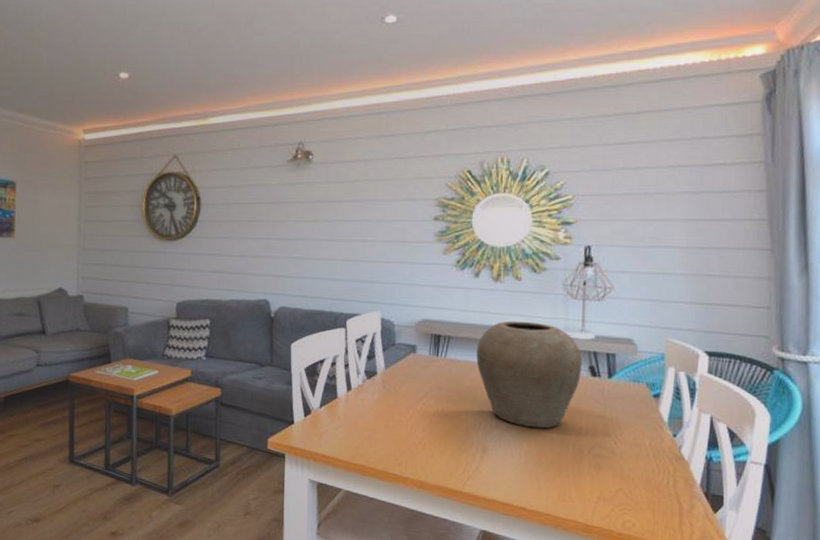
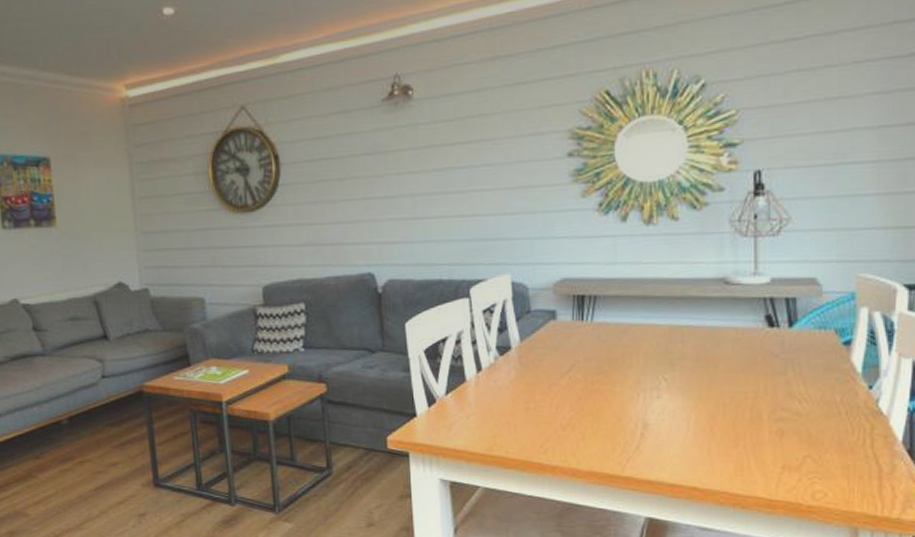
vase: present [476,321,583,429] -> none [629,269,757,395]

